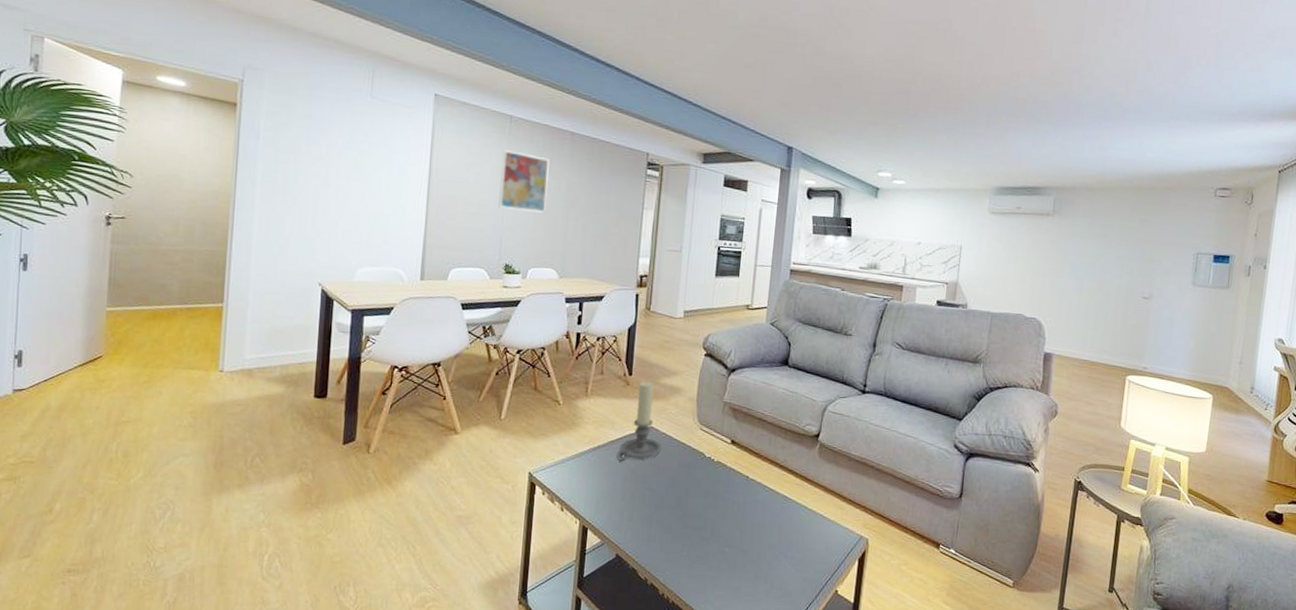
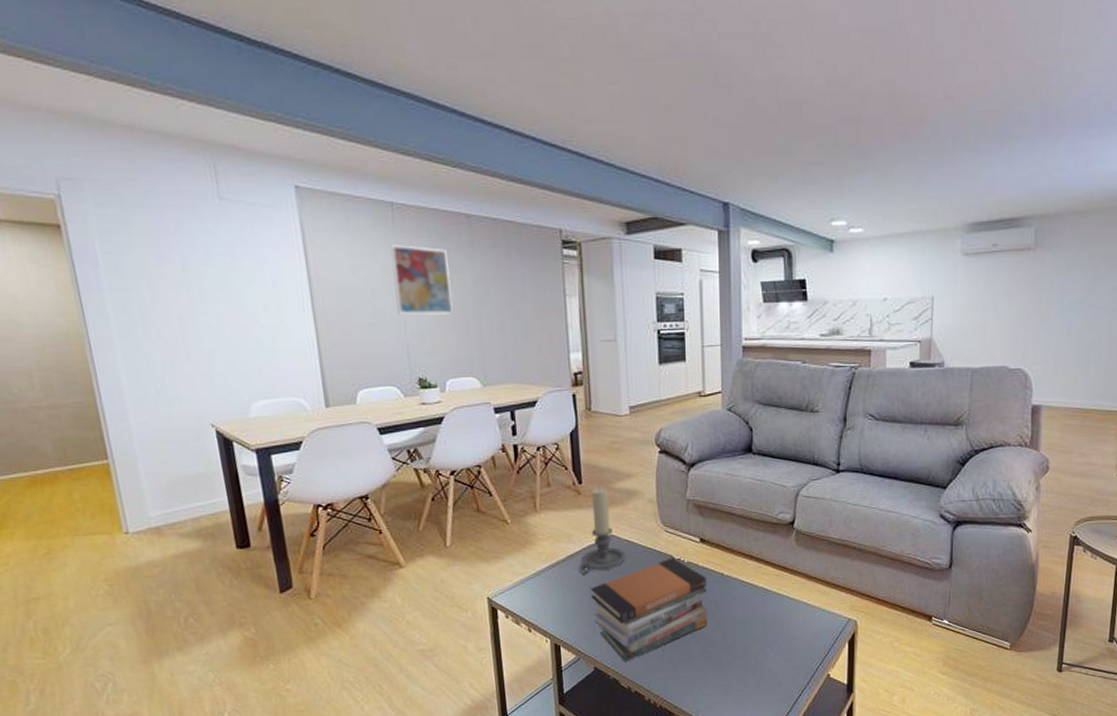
book stack: none [623,455,733,553] -> present [591,558,708,662]

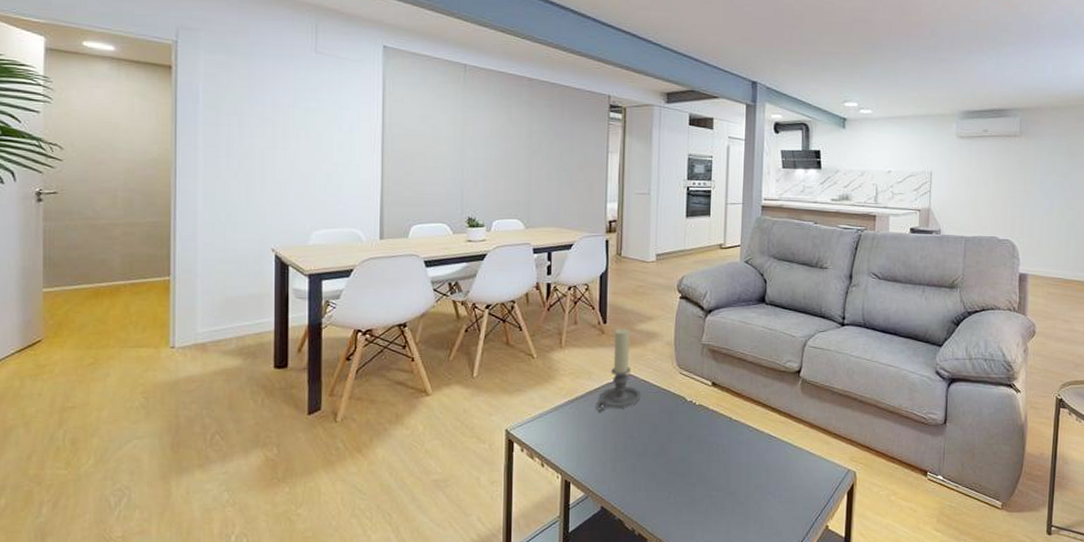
wall art: present [390,245,453,315] -> none [457,100,509,163]
book stack: present [591,558,708,662] -> none [605,399,716,503]

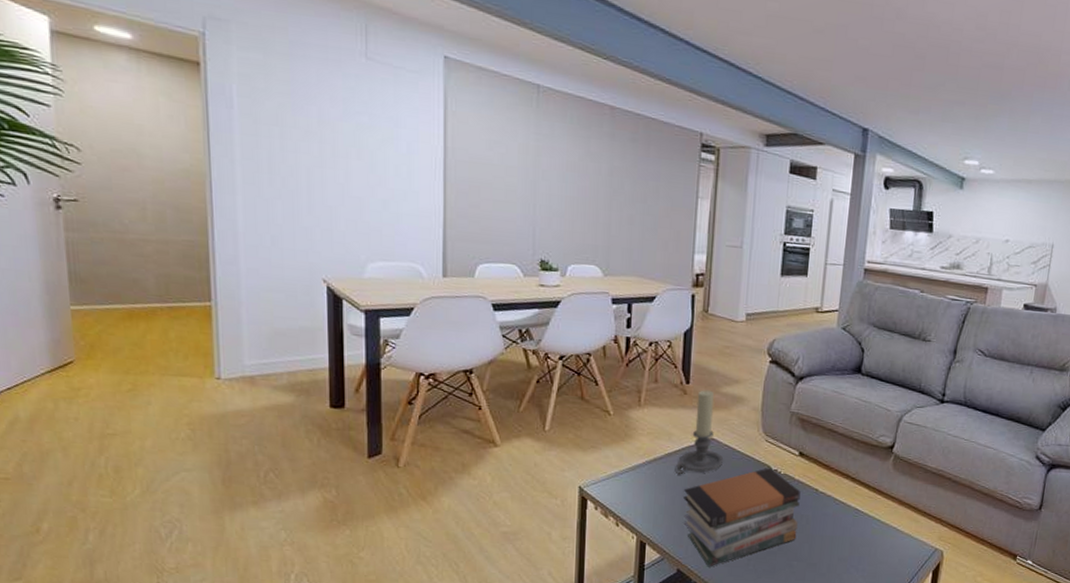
book stack: none [605,399,716,503] -> present [683,468,801,567]

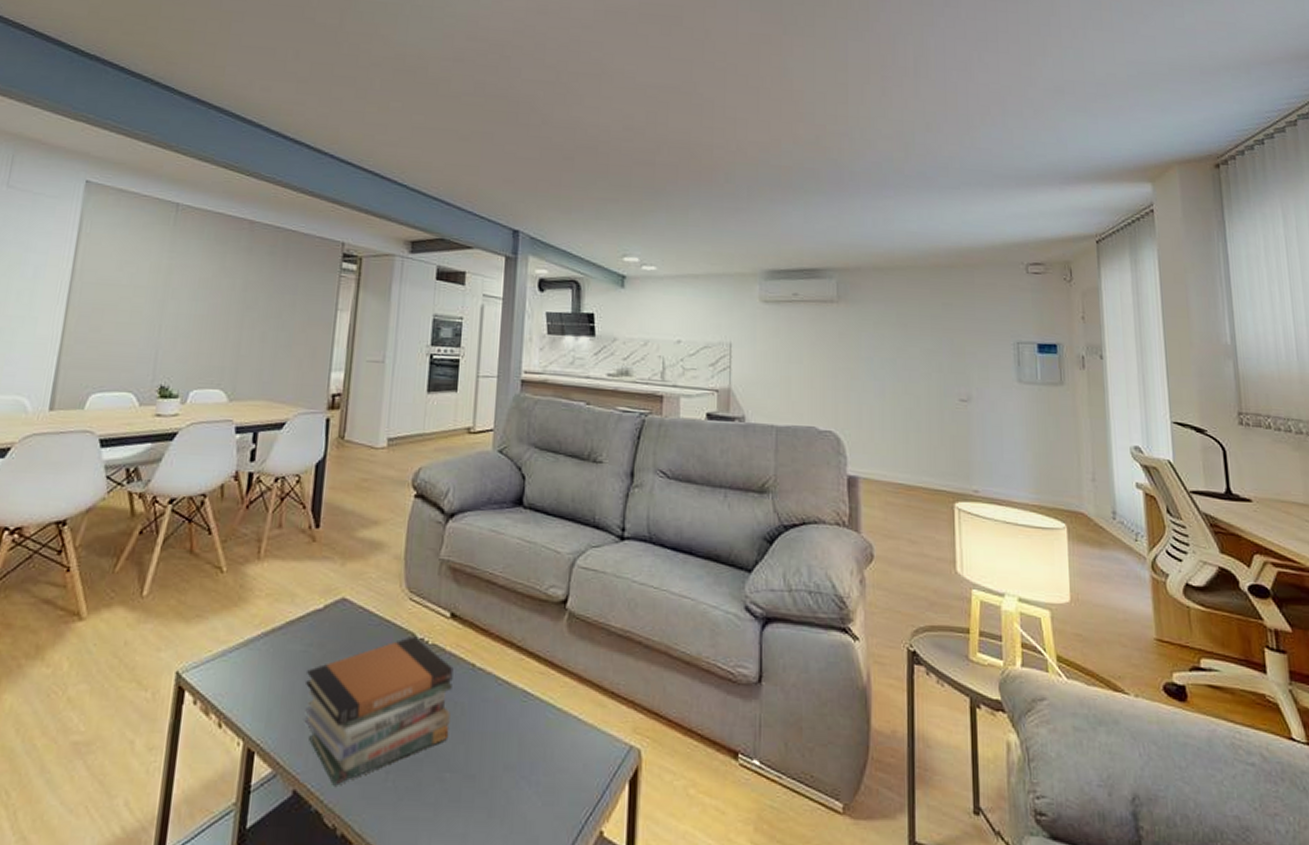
candle holder: present [675,390,724,475] -> none [296,535,358,651]

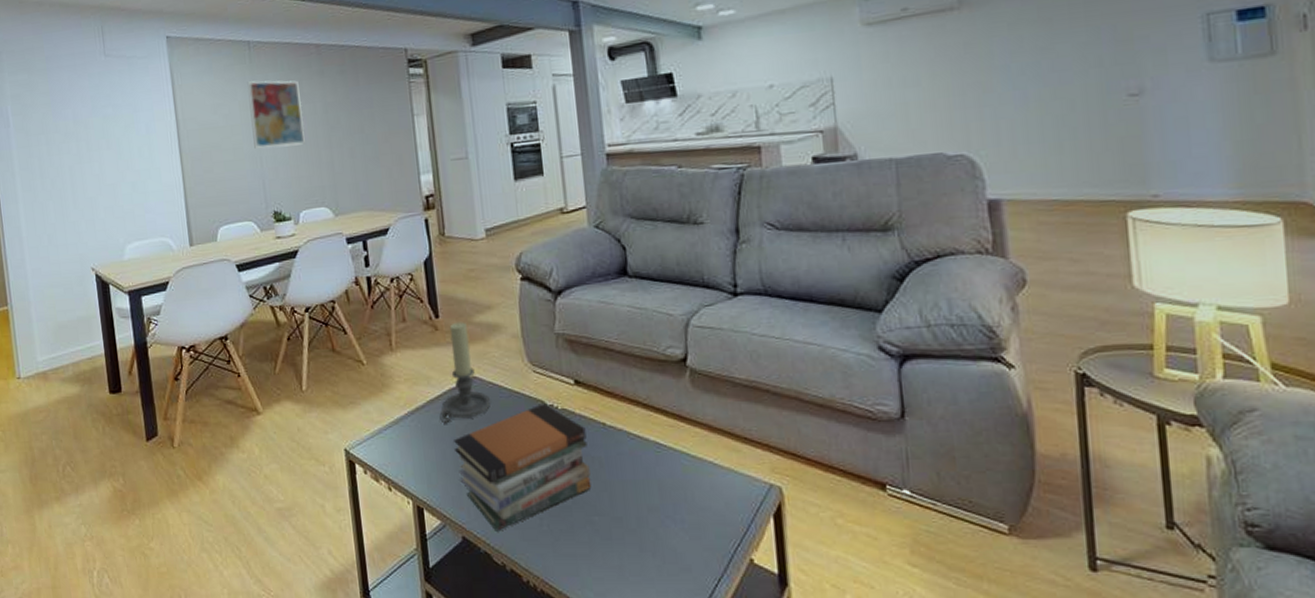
wall art: none [156,244,222,320] -> present [247,80,305,148]
candle holder: none [296,535,358,651] -> present [440,322,491,424]

